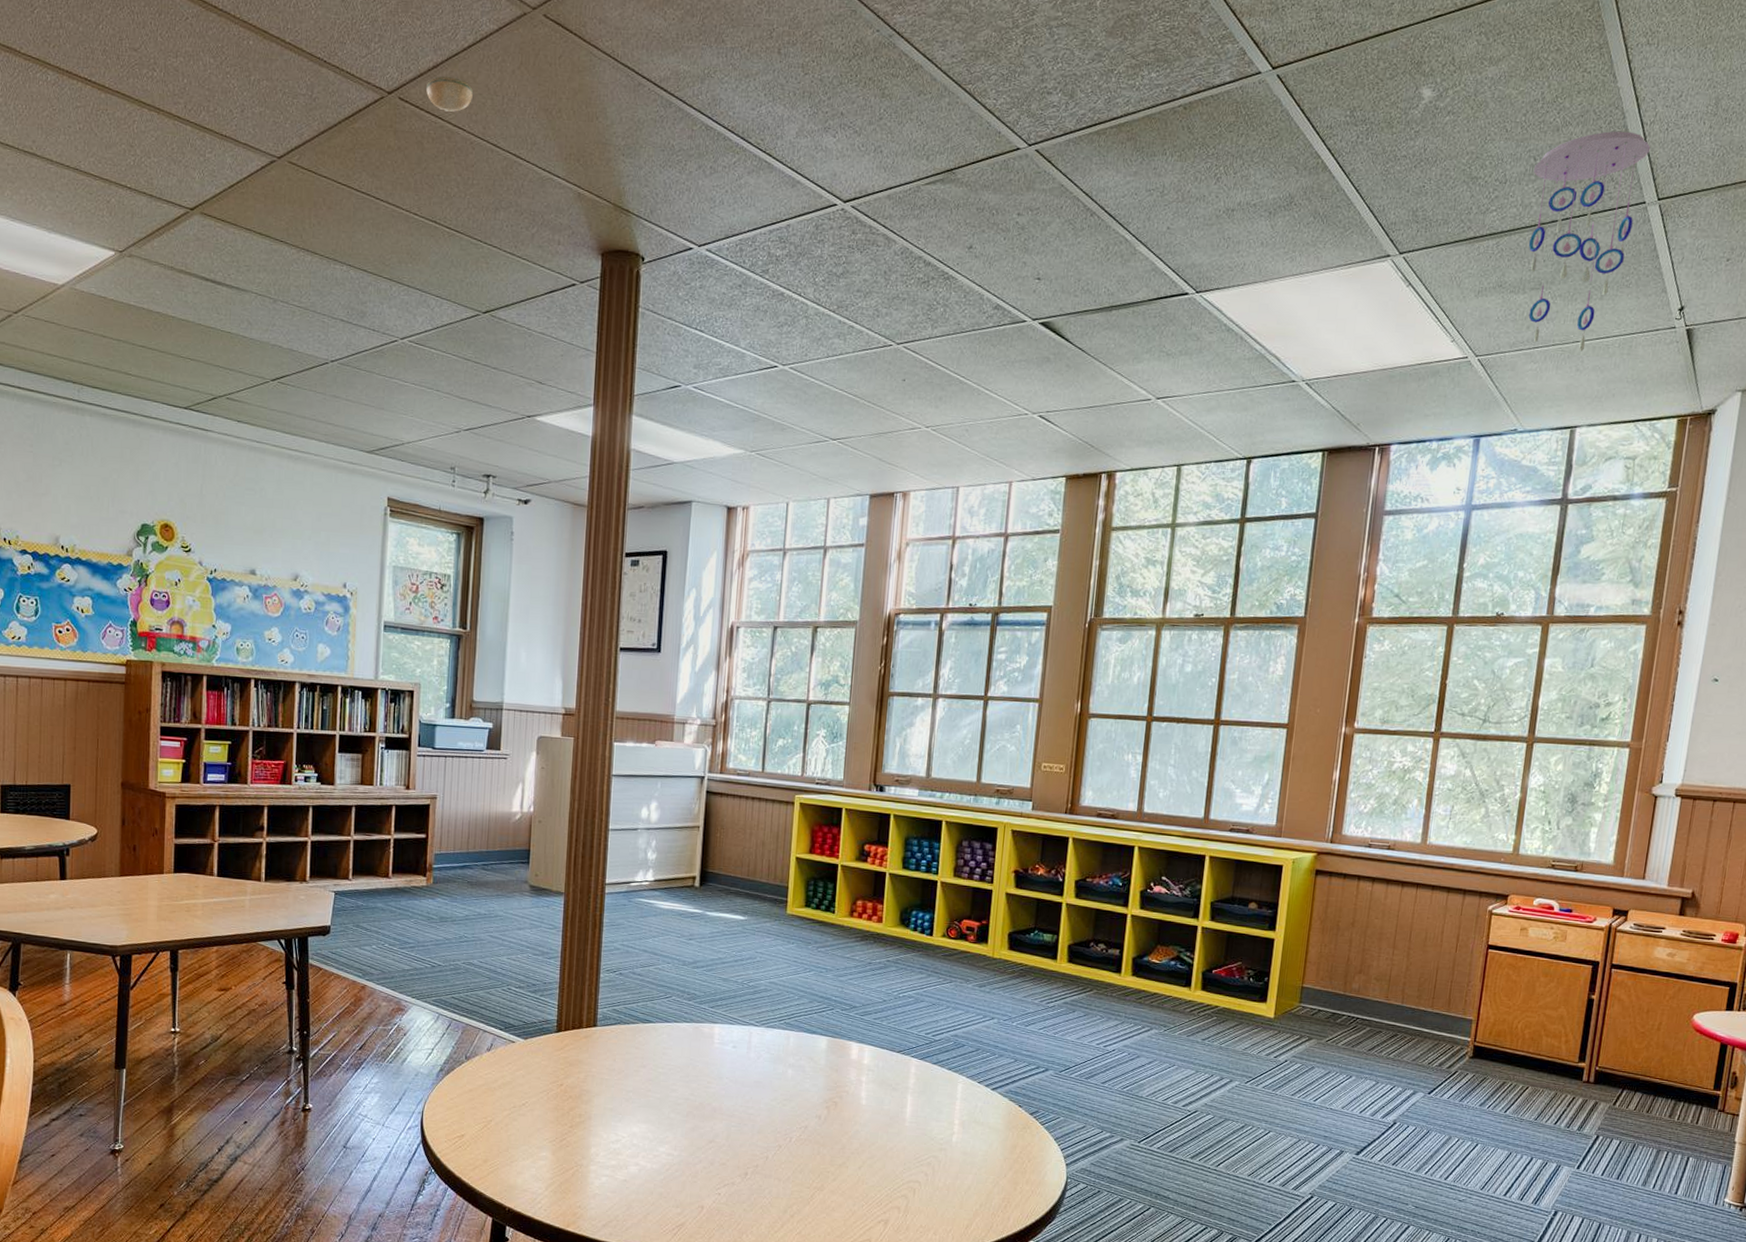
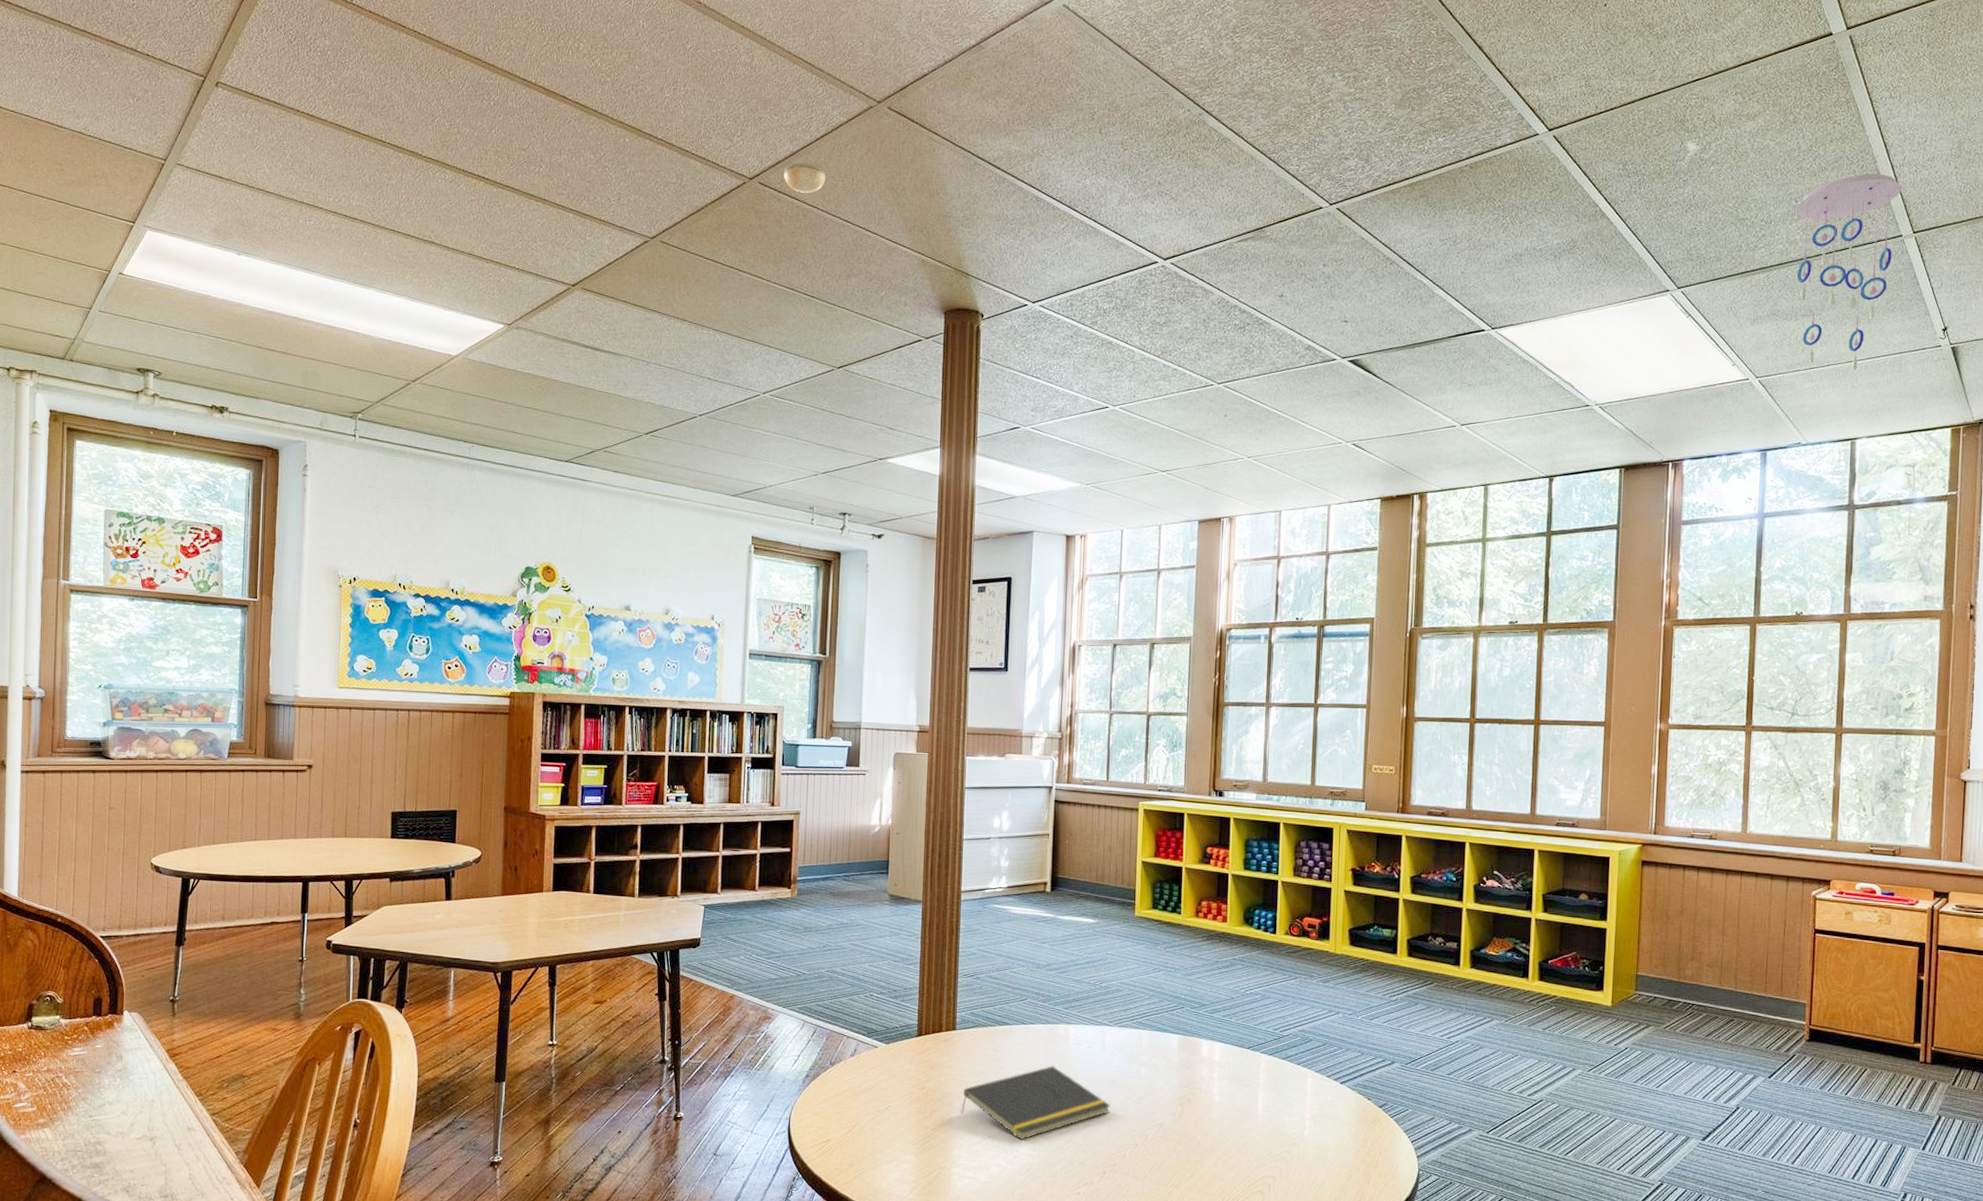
notepad: none [599,1065,755,1139] -> present [960,1066,1111,1140]

